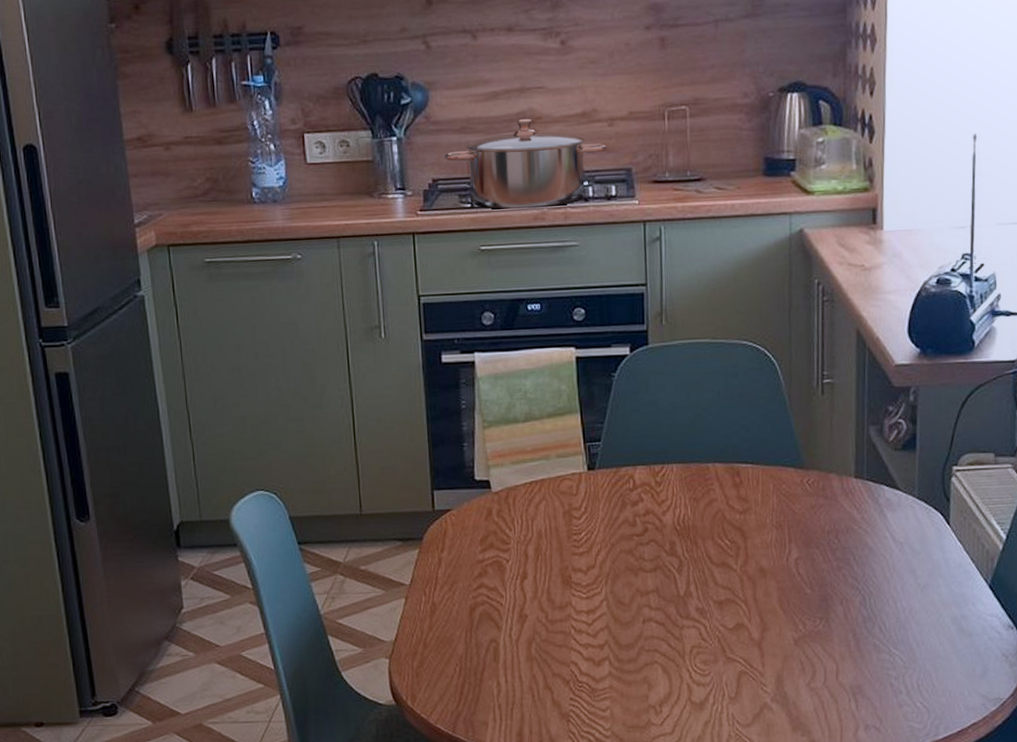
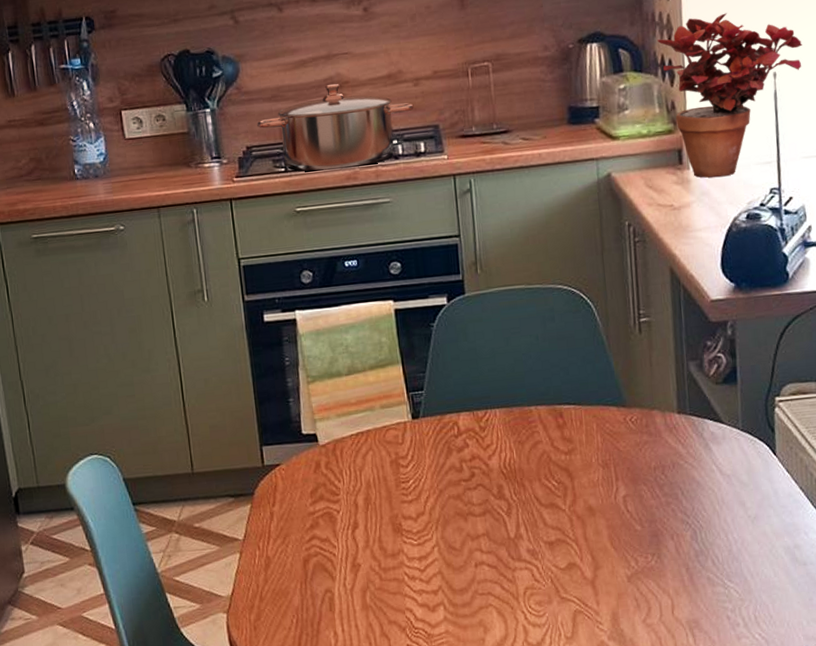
potted plant: none [859,70,1005,240] -> present [657,13,803,178]

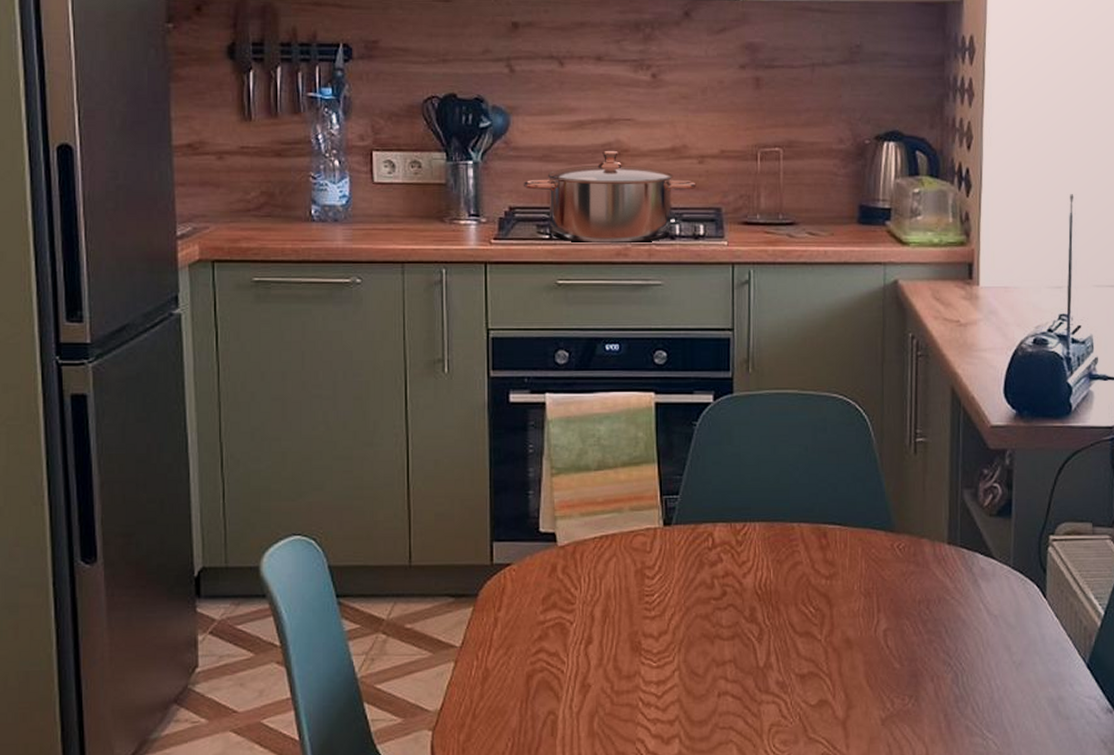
potted plant: present [657,13,803,178] -> none [956,128,1101,297]

